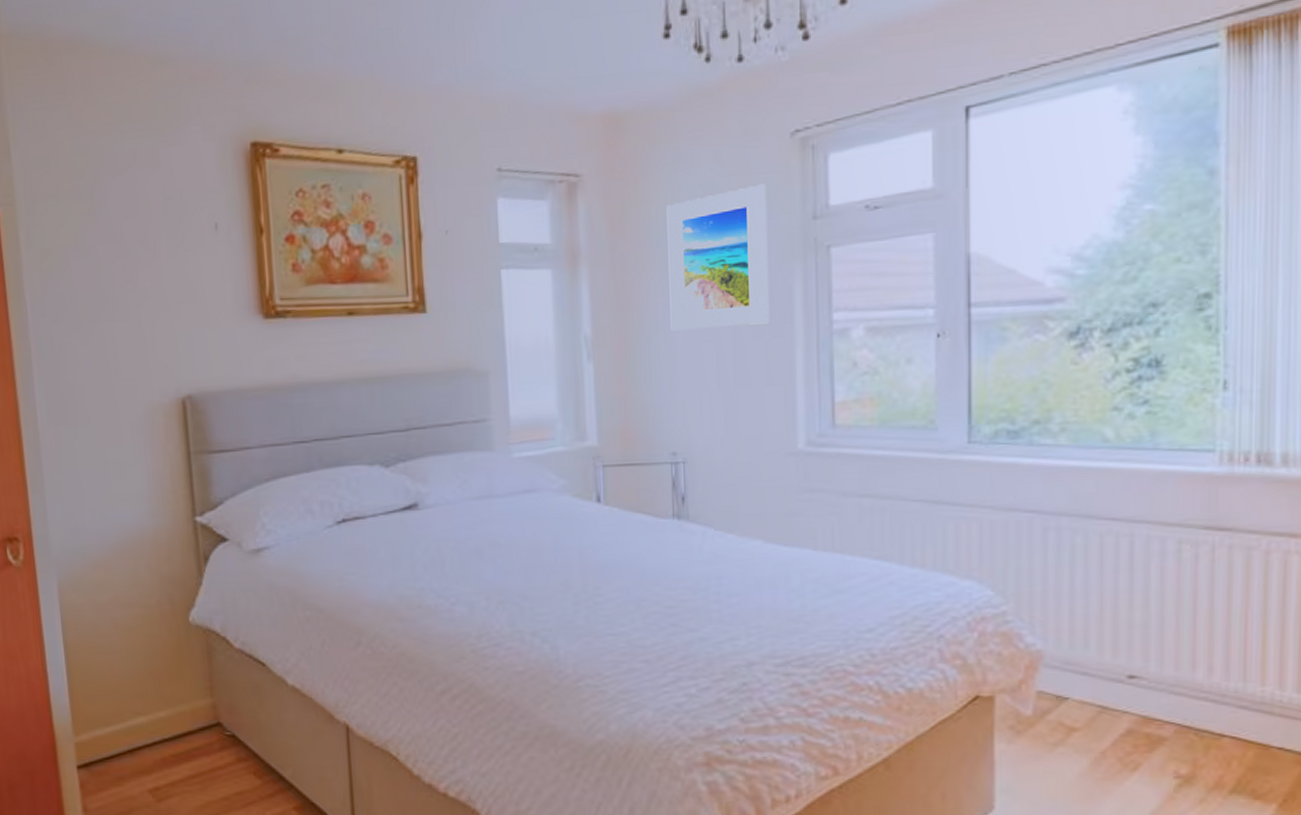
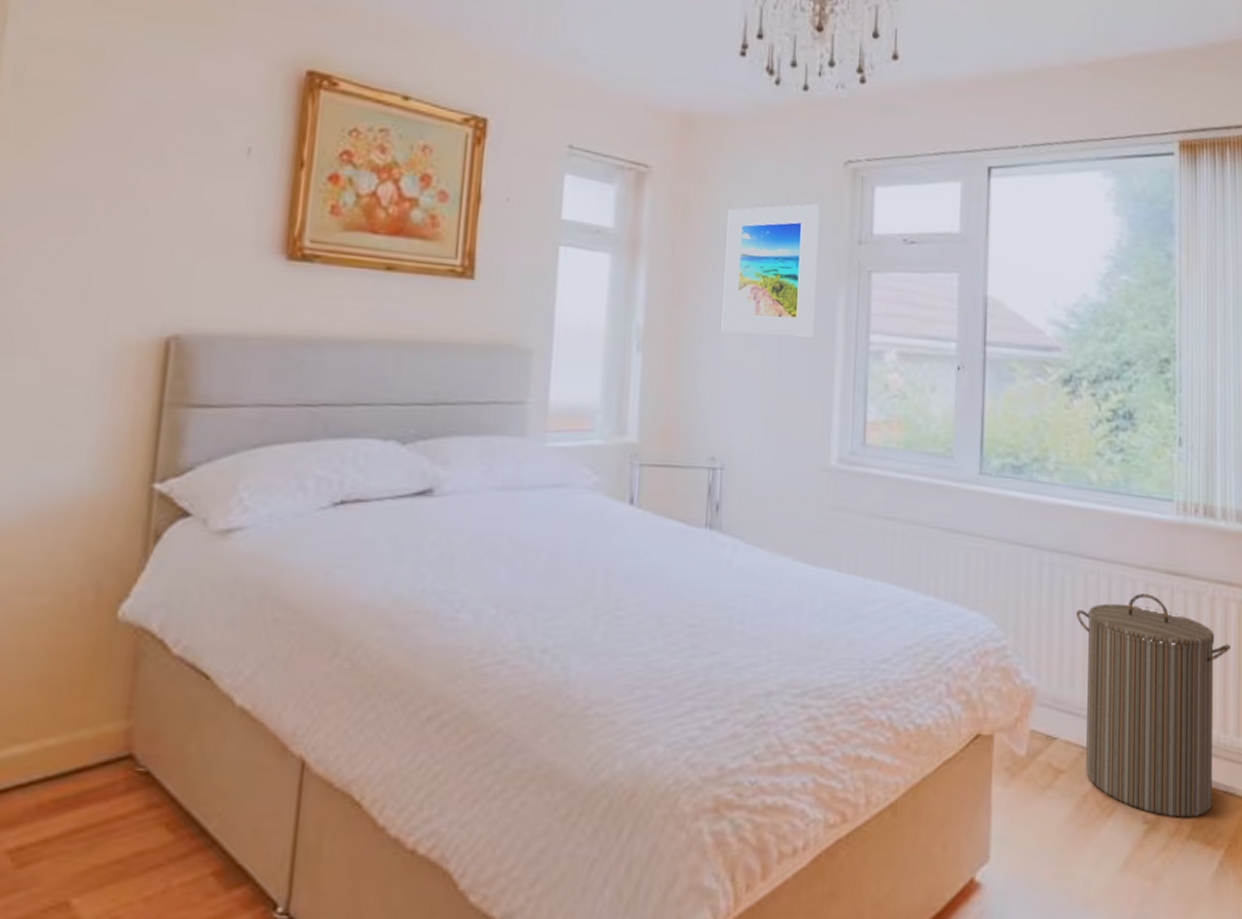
laundry hamper: none [1089,551,1290,773] -> present [1076,594,1230,818]

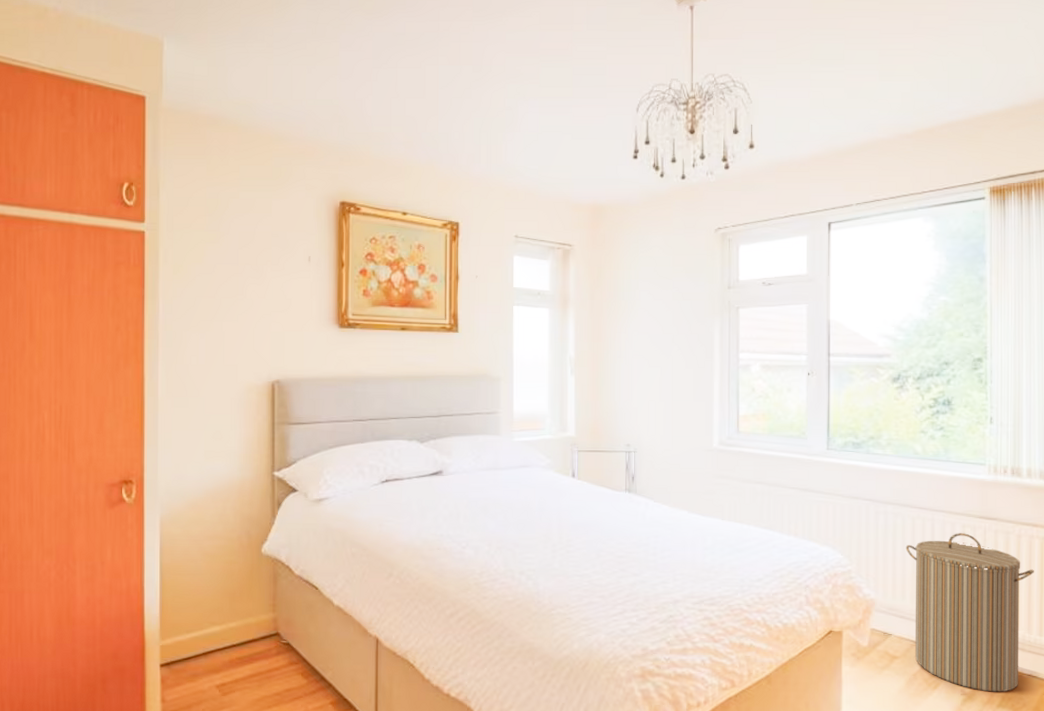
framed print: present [721,204,820,337] -> none [630,262,698,358]

